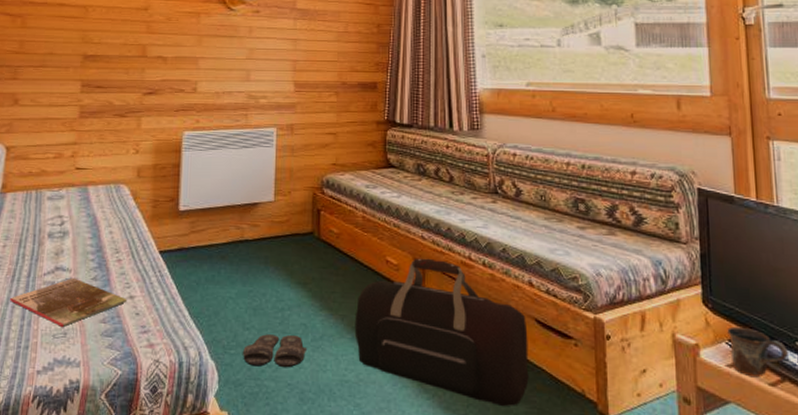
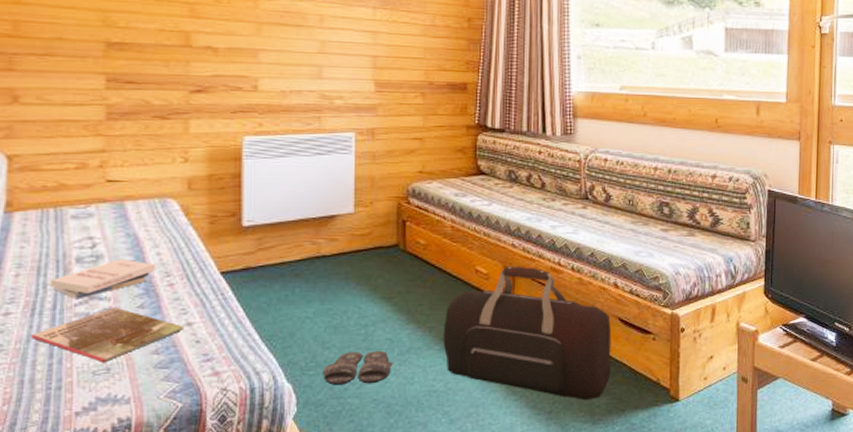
books: none [27,235,109,270] -> present [49,259,156,300]
mug: present [727,326,788,378] -> none [782,312,828,355]

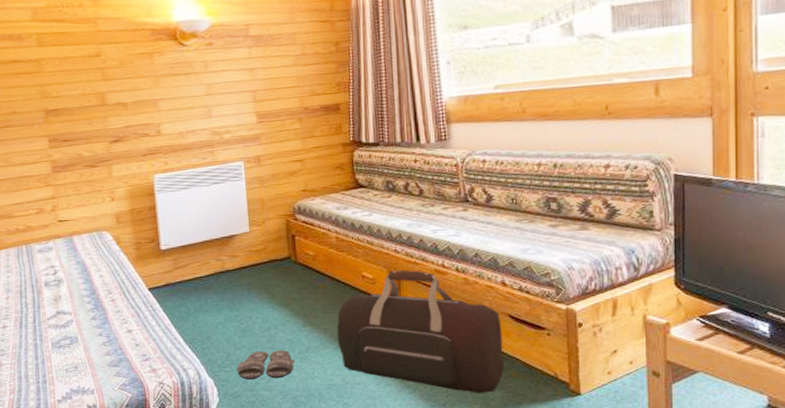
magazine: present [31,307,185,362] -> none [22,319,127,362]
books: present [49,259,156,300] -> none [29,281,101,315]

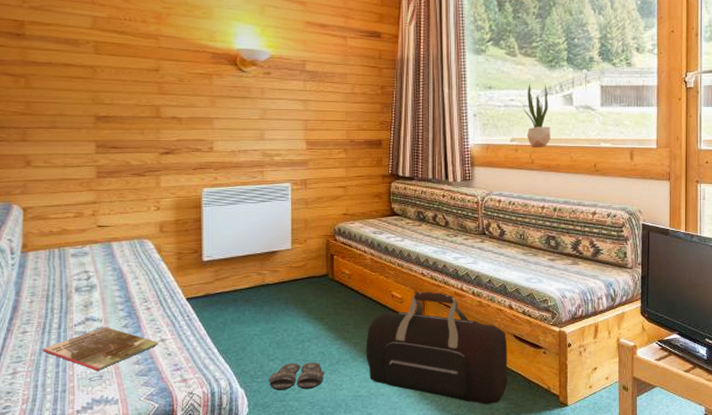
magazine: none [22,319,127,362] -> present [43,326,159,371]
potted plant: none [509,15,546,95] -> present [523,84,551,148]

